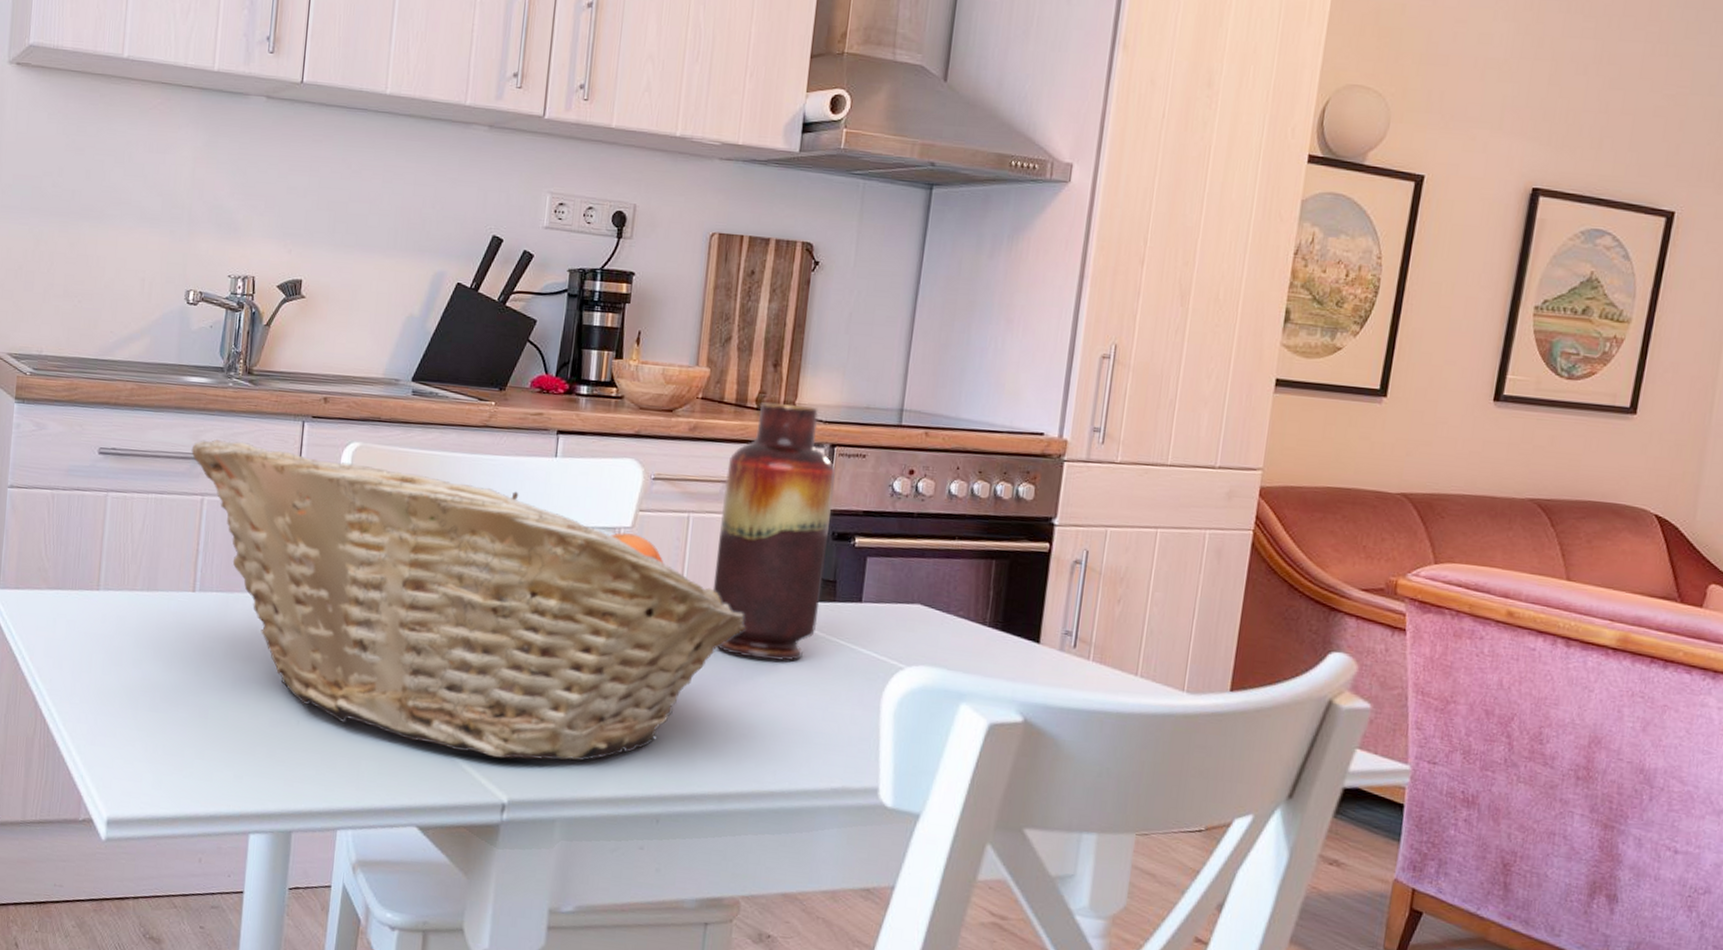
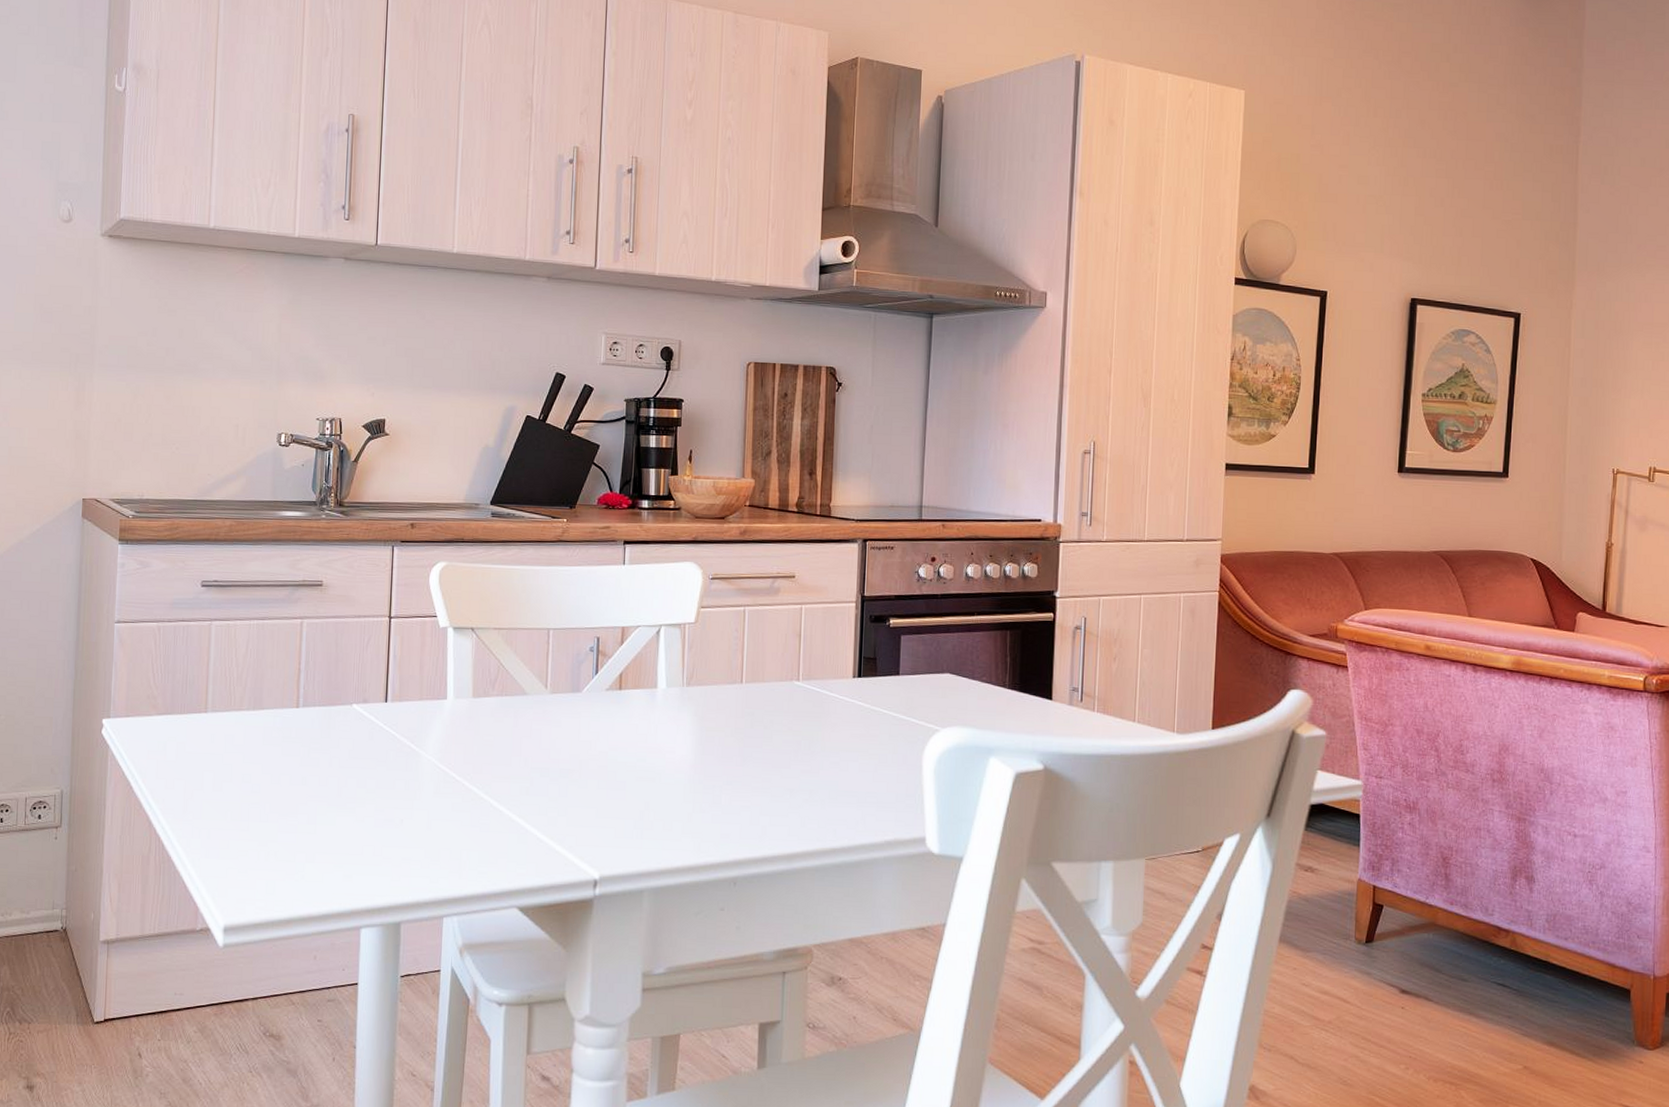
fruit basket: present [191,439,747,761] -> none [289,567,802,839]
vase: present [712,402,836,662] -> none [769,506,869,732]

